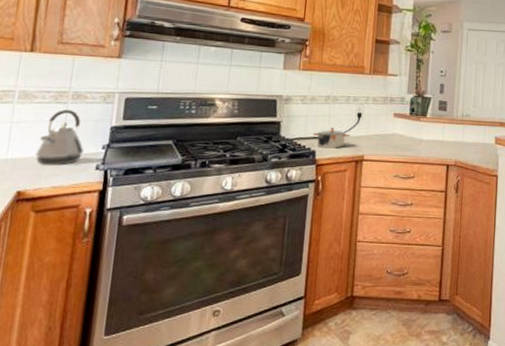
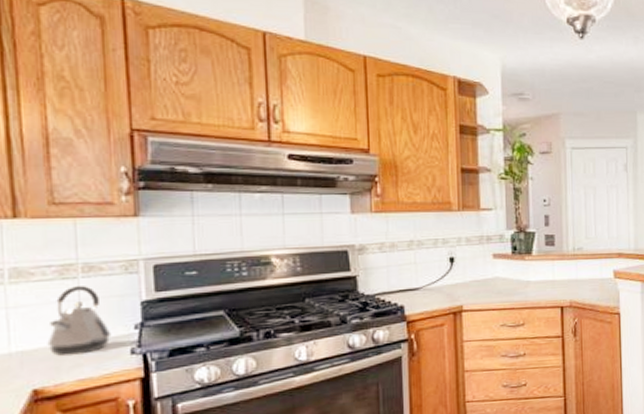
cooking pot: present [312,127,351,148] -> none [398,276,445,302]

